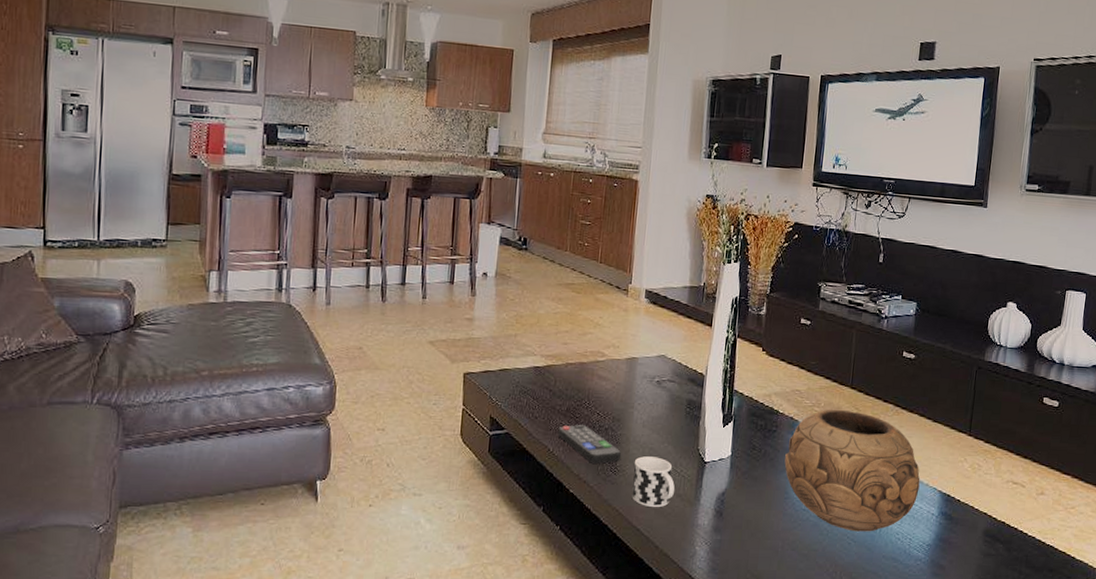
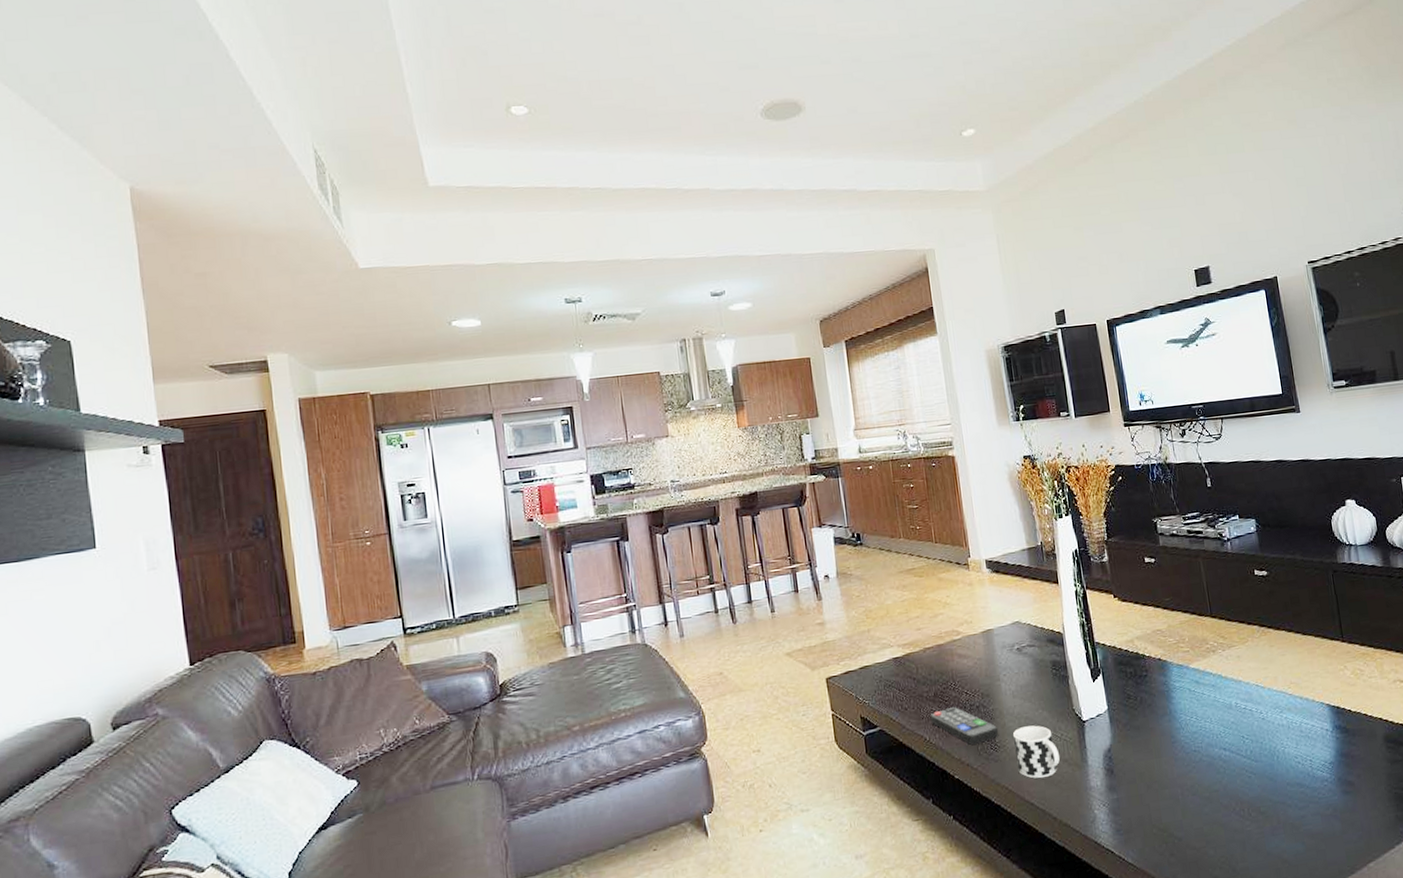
decorative bowl: present [784,409,920,532] -> none [1162,640,1307,764]

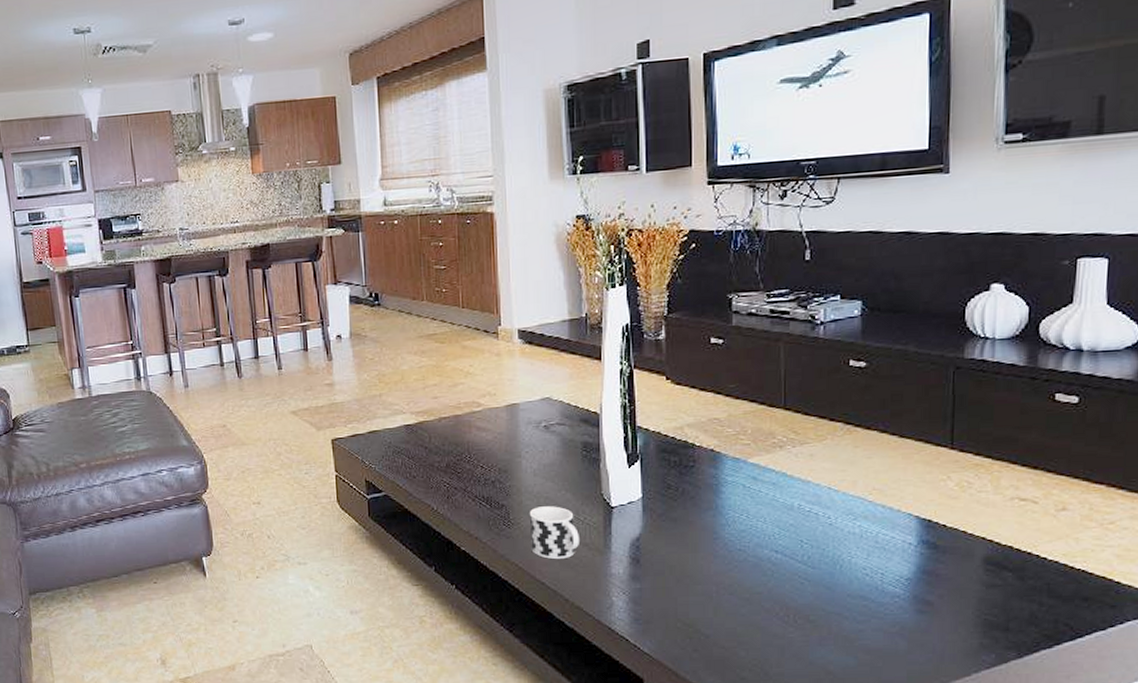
remote control: present [930,706,998,745] -> none [439,479,513,519]

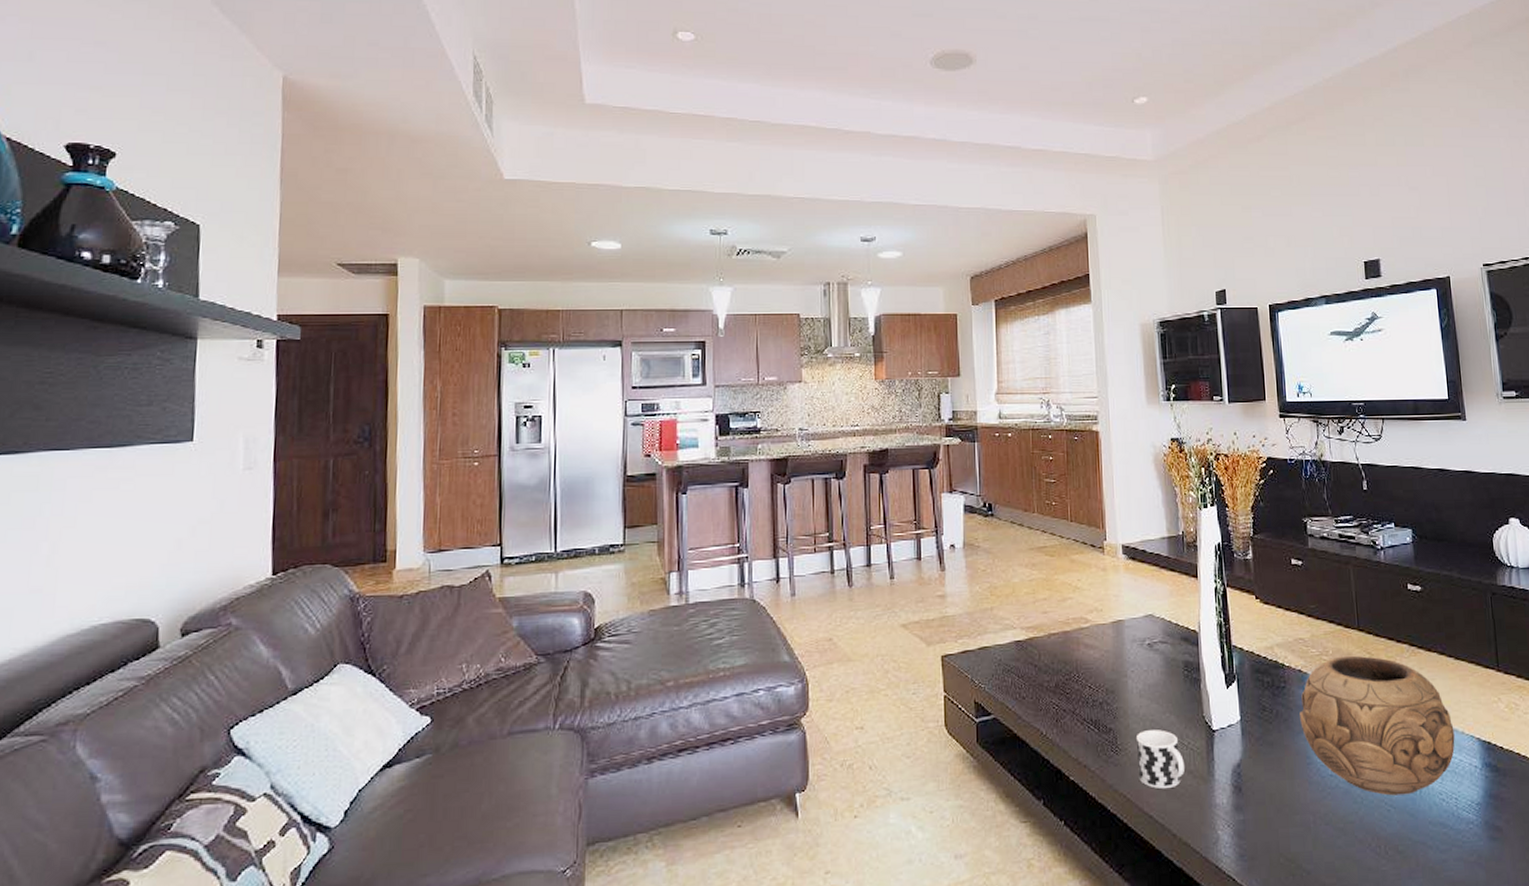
decorative bowl: none [709,434,889,570] -> present [1300,655,1455,796]

